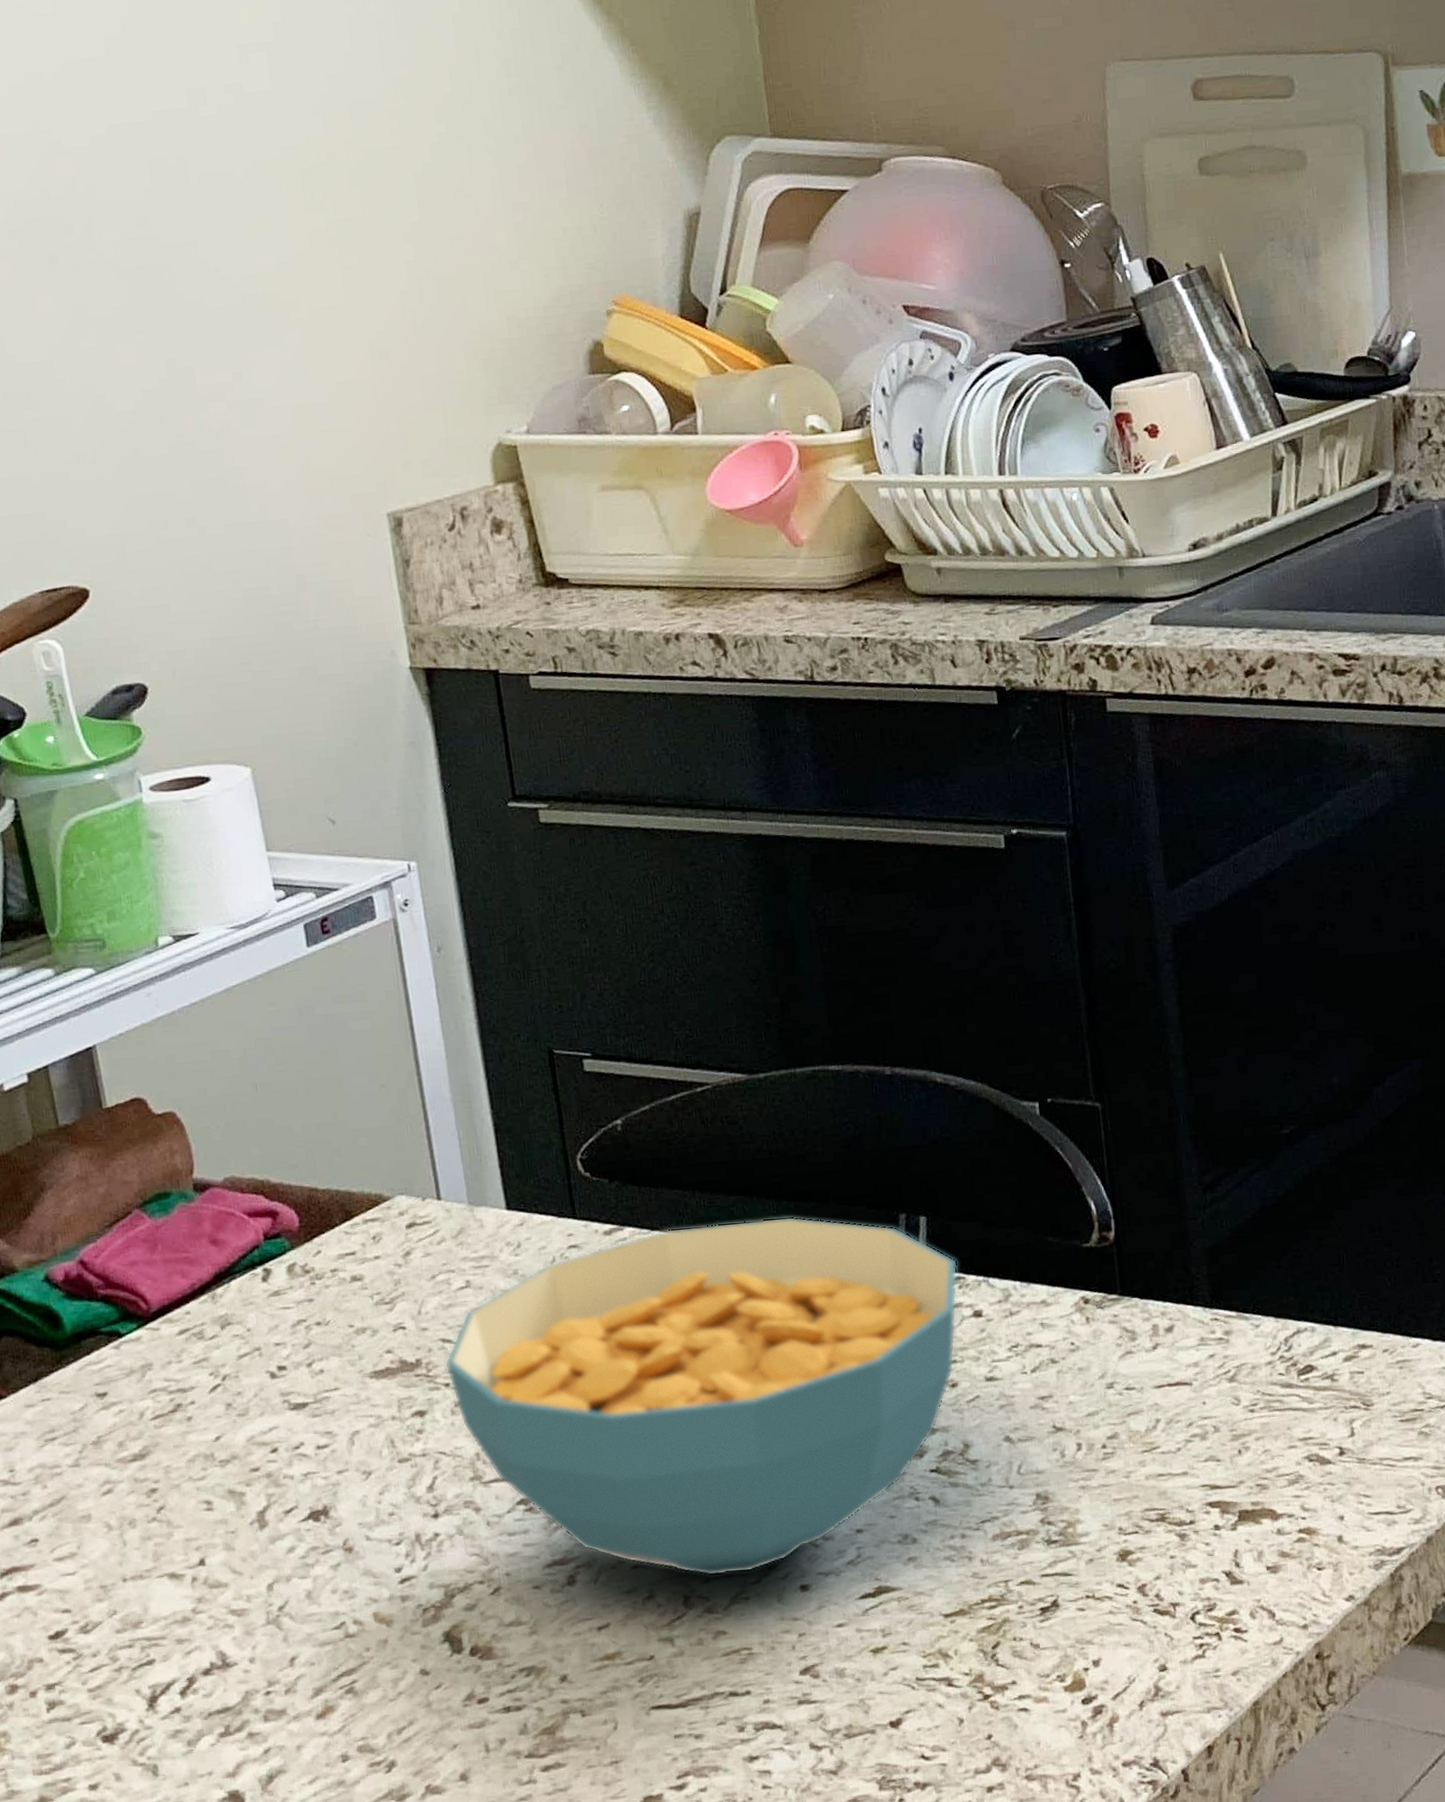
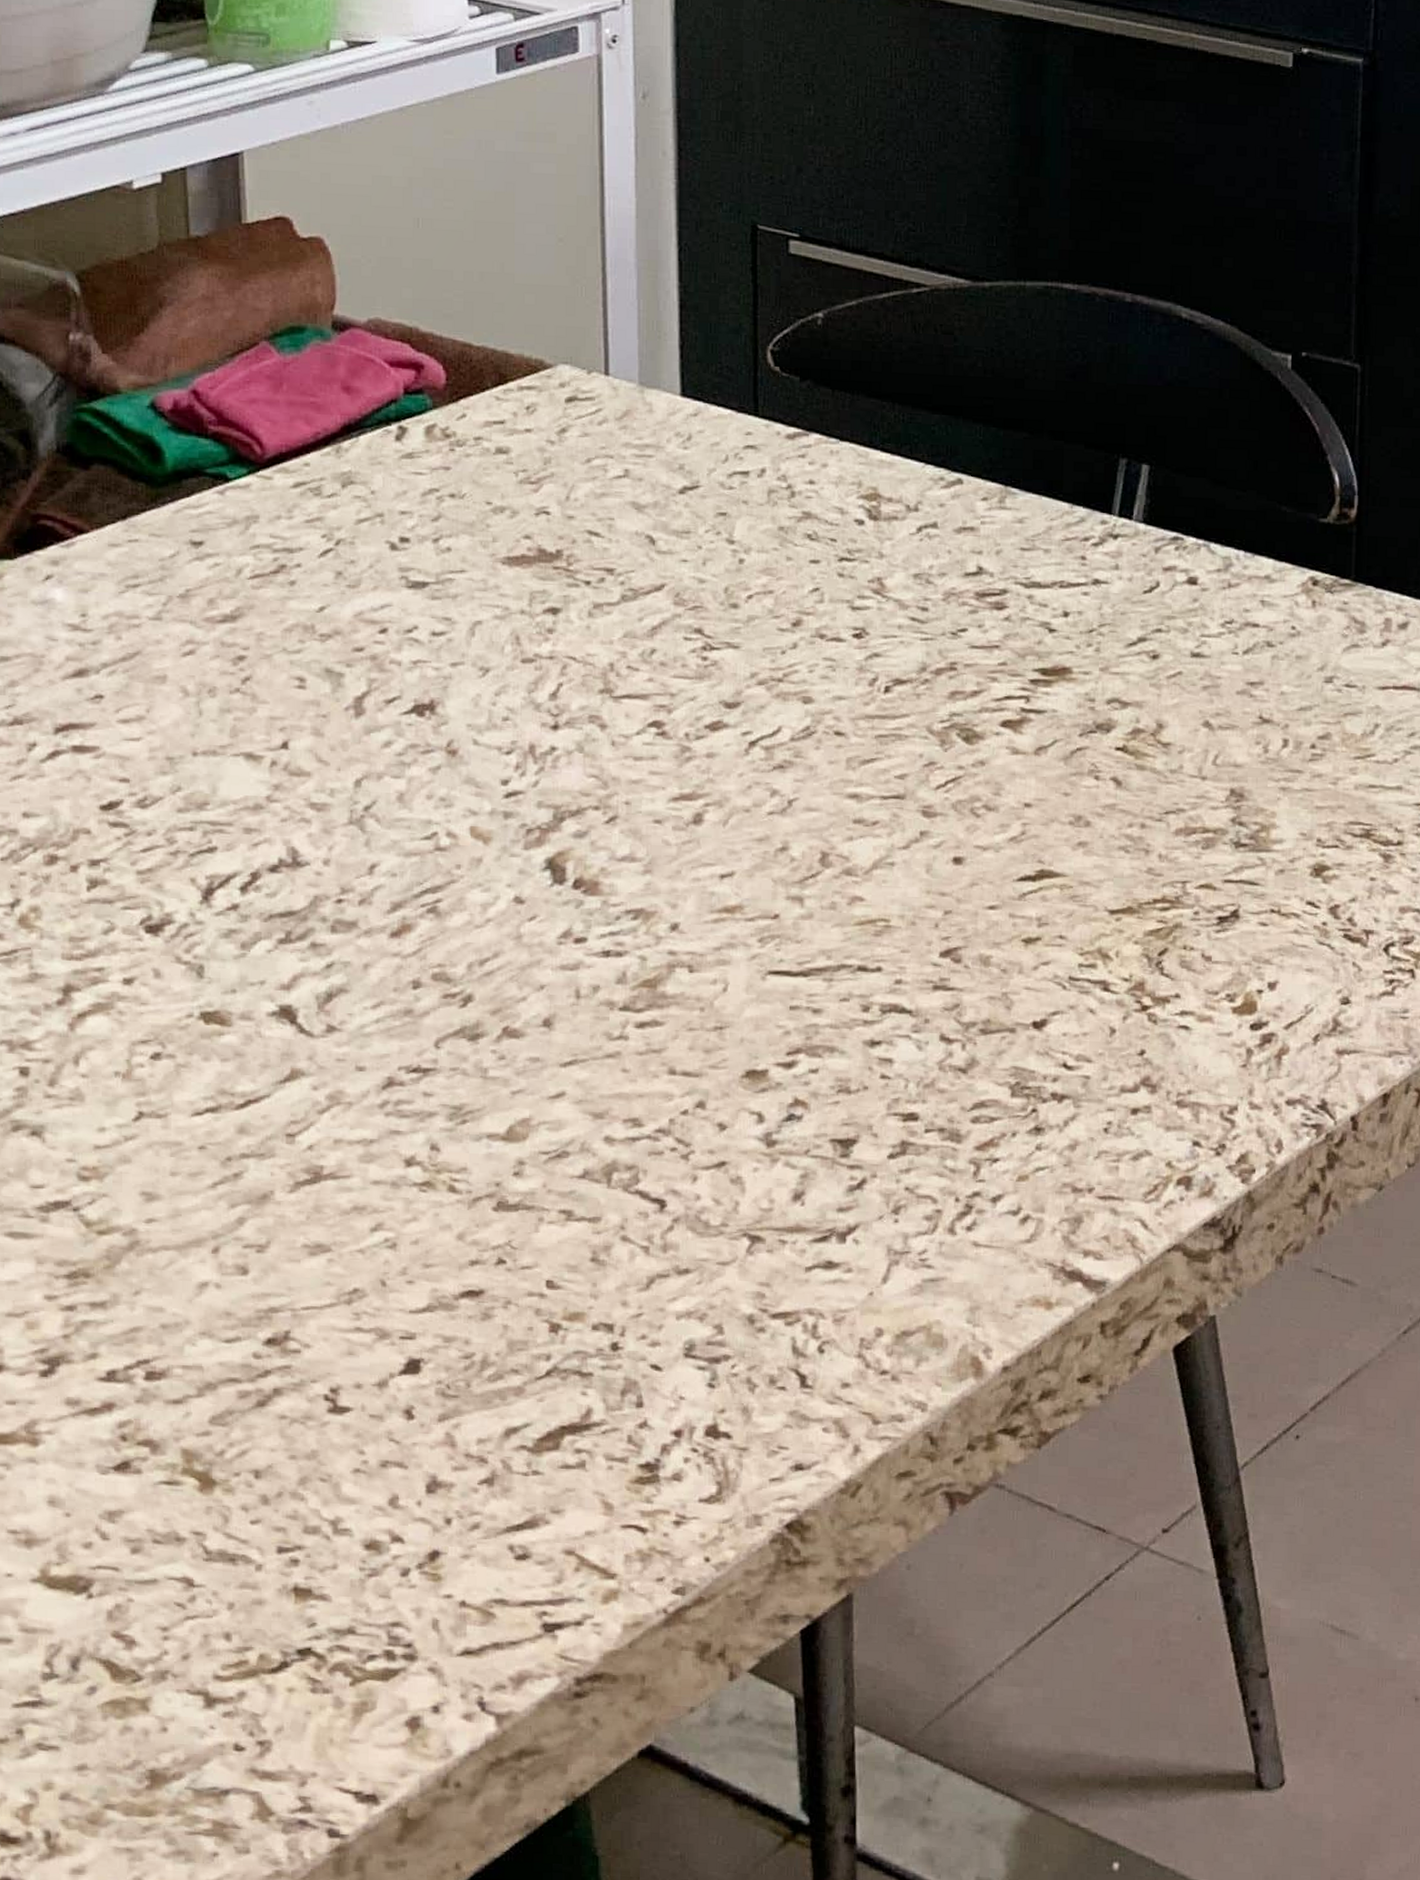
cereal bowl: present [445,1216,958,1577] -> none [589,441,1178,836]

